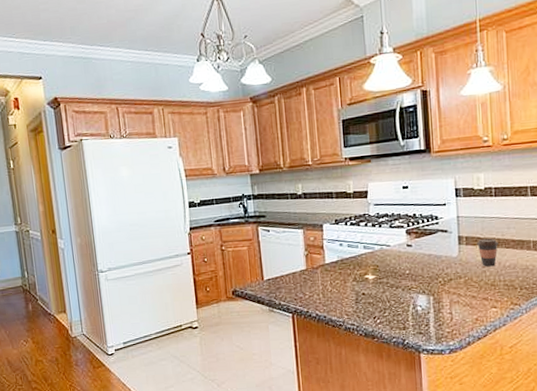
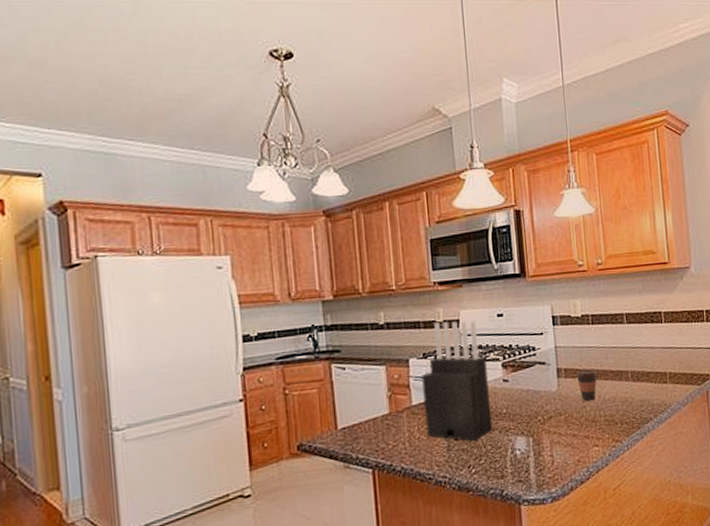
knife block: none [334,192,396,297] -> present [422,320,492,442]

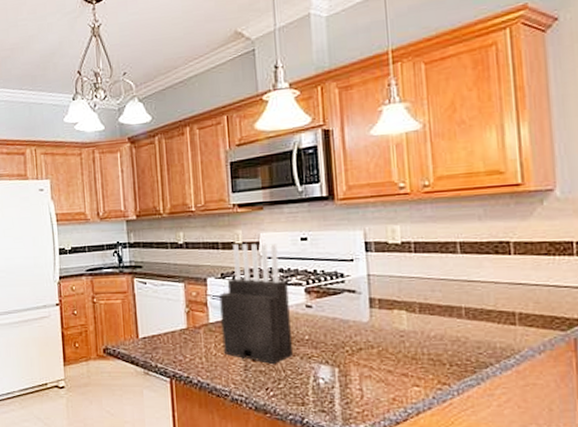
coffee cup: present [576,369,598,401] -> none [393,302,420,336]

